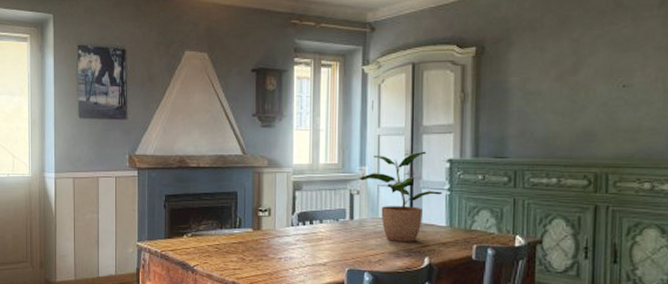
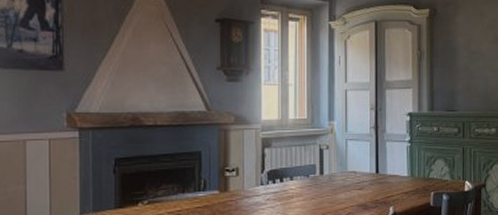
potted plant: present [360,151,443,242] -> none [329,105,404,194]

